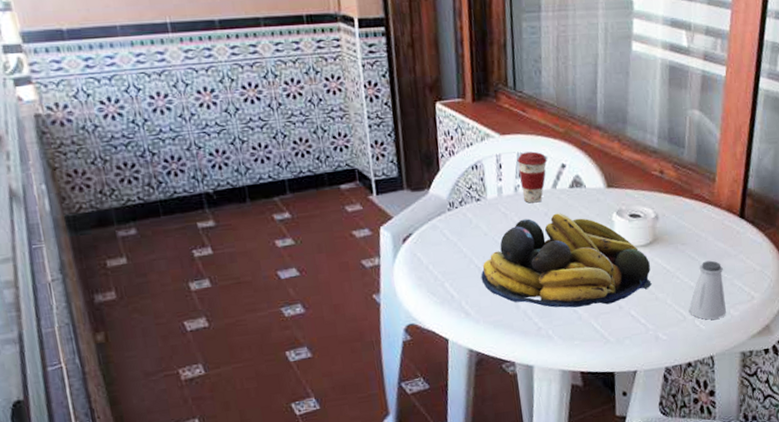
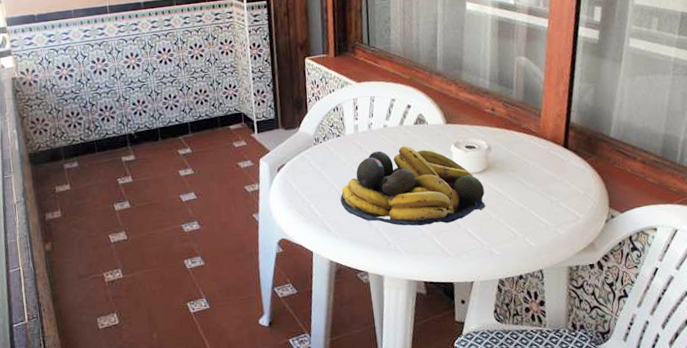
coffee cup: present [517,151,547,203] -> none [370,95,395,138]
saltshaker: present [688,260,726,320] -> none [519,185,553,237]

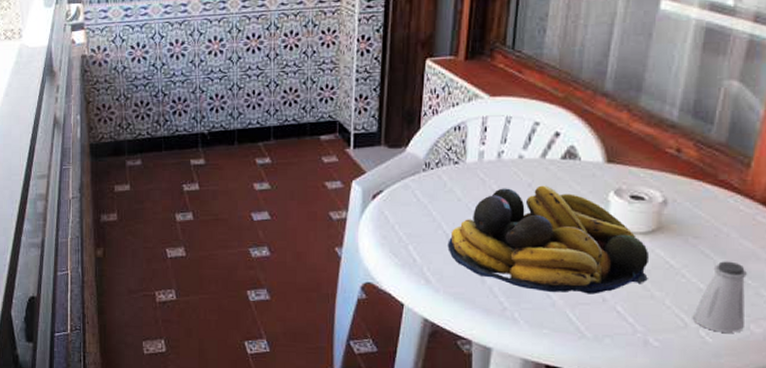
saltshaker: none [519,185,553,237] -> present [692,261,747,333]

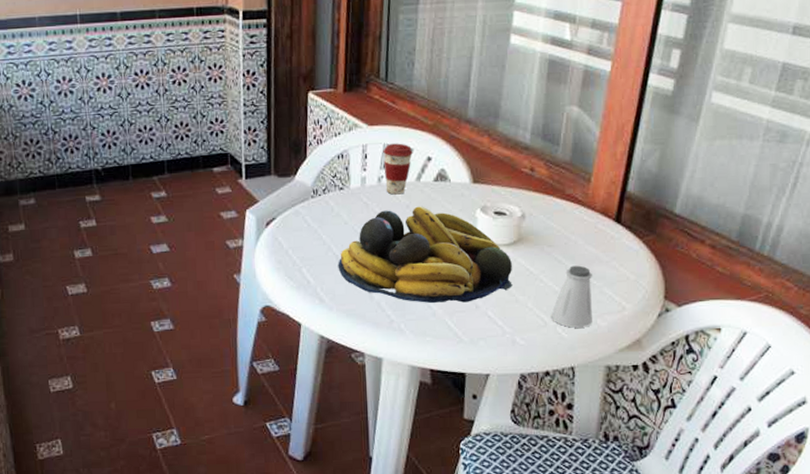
coffee cup: none [505,116,539,172] -> present [383,143,413,195]

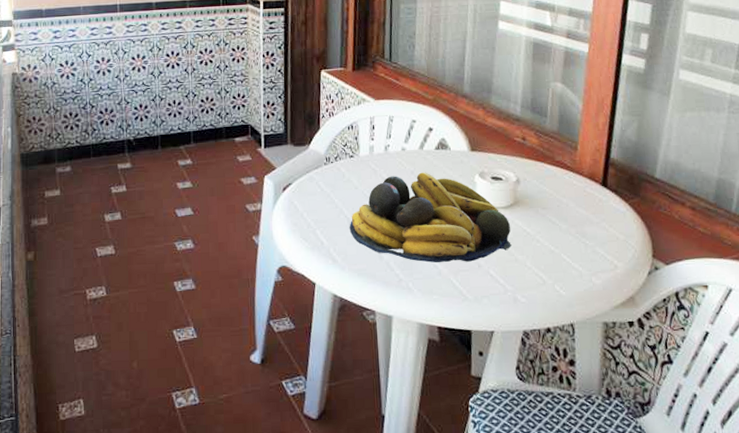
coffee cup: present [383,143,413,195] -> none [389,115,416,162]
saltshaker: present [550,265,592,328] -> none [548,226,588,286]

